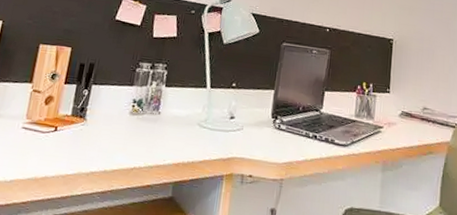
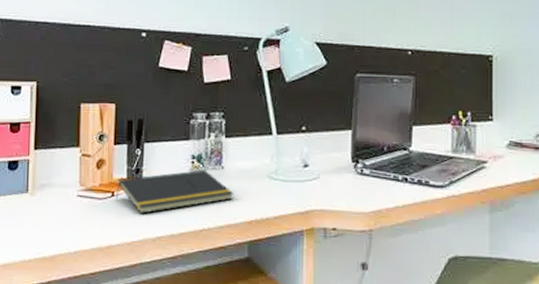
notepad: none [58,113,167,149] -> present [115,169,235,214]

